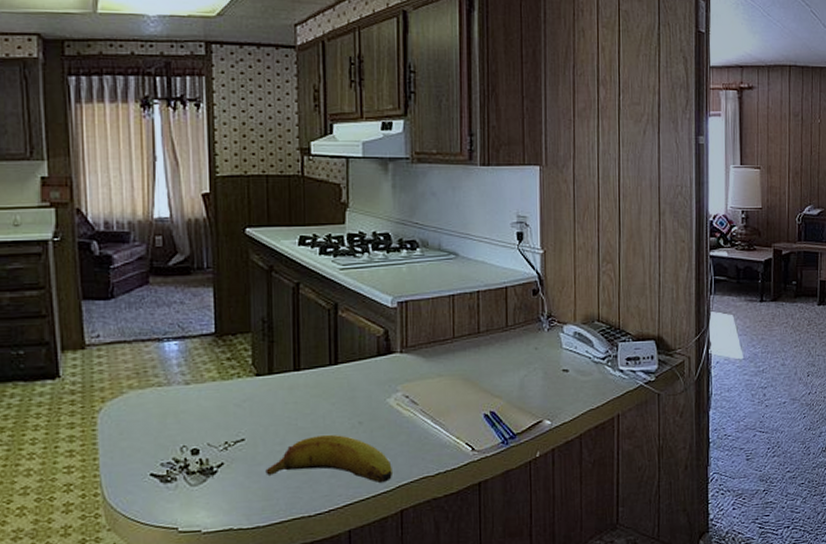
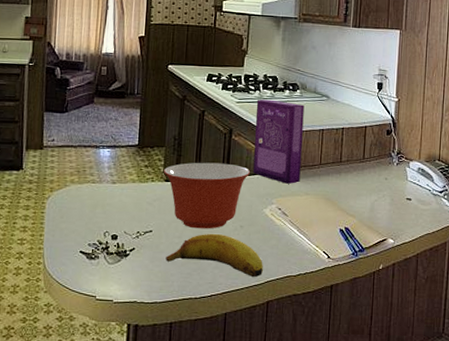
mixing bowl: none [251,346,366,431] -> present [163,162,251,229]
cereal box: none [366,262,430,365] -> present [253,99,305,184]

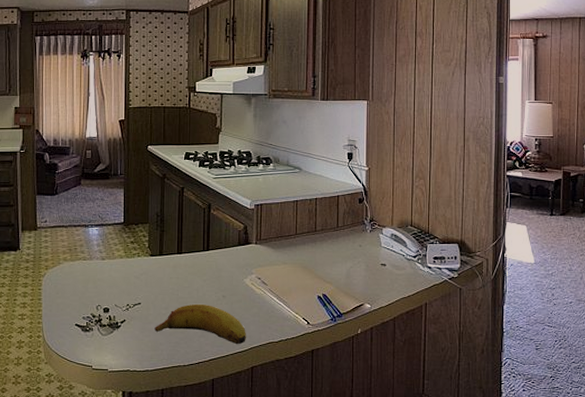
mixing bowl: present [163,162,251,229] -> none [148,236,230,300]
cereal box: present [253,99,305,184] -> none [232,174,278,254]

